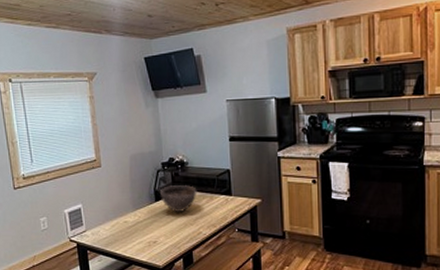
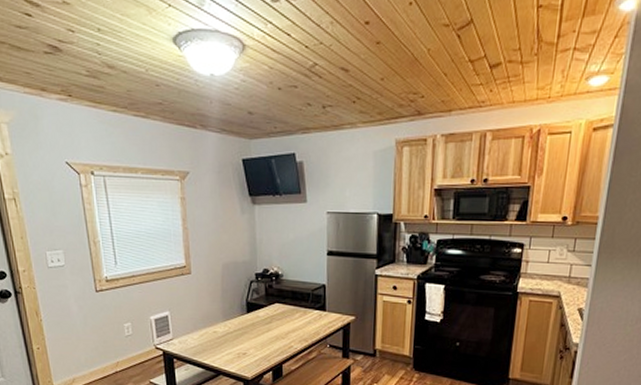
bowl: present [159,185,197,213] -> none [251,297,291,326]

